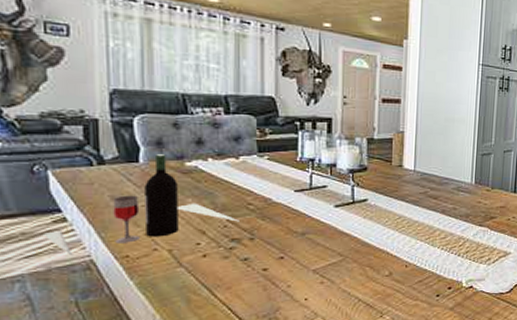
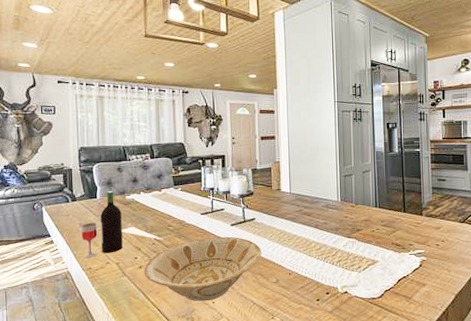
bowl: none [209,220,373,299] -> present [144,236,262,302]

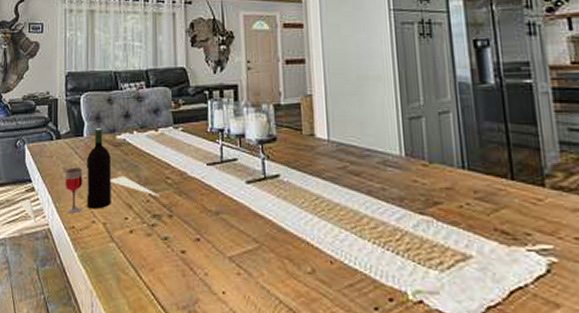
bowl: present [144,236,262,302] -> none [135,197,290,290]

